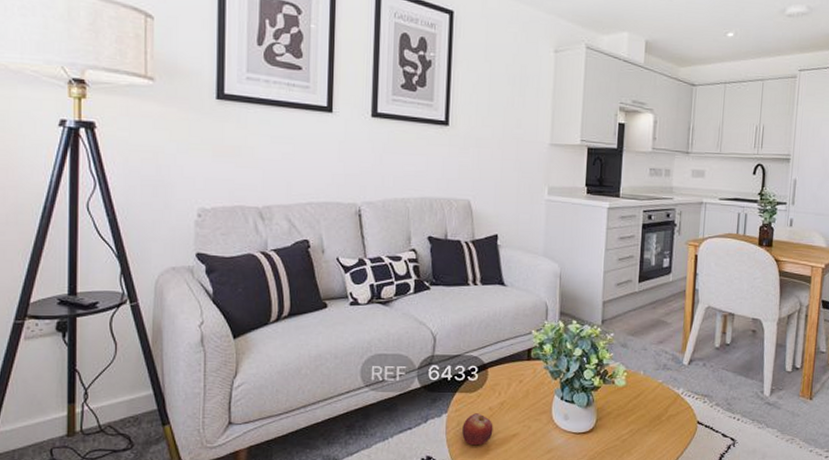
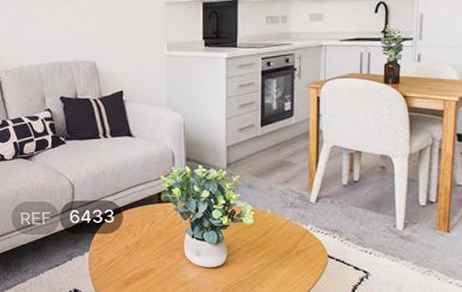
fruit: present [462,413,493,446] -> none [103,251,131,280]

